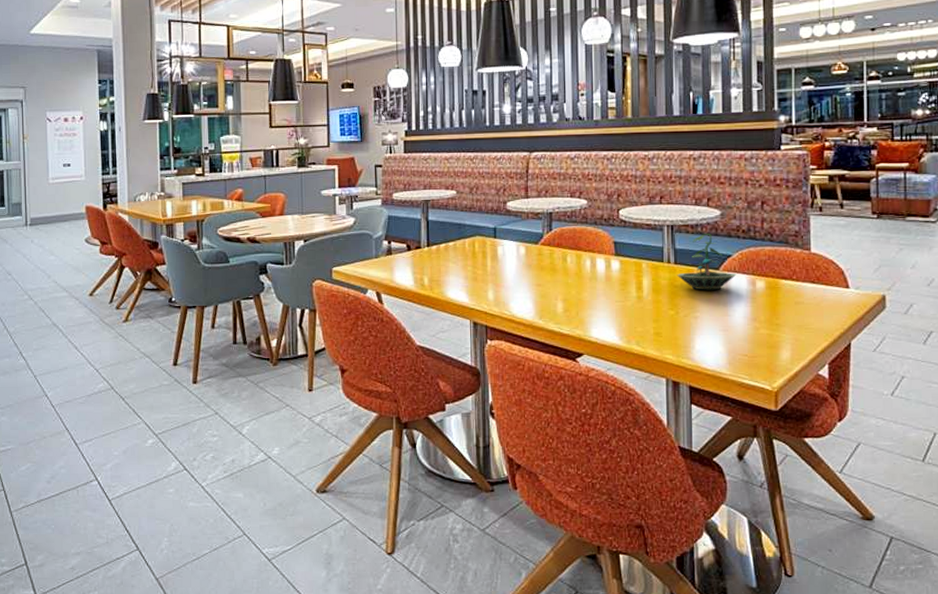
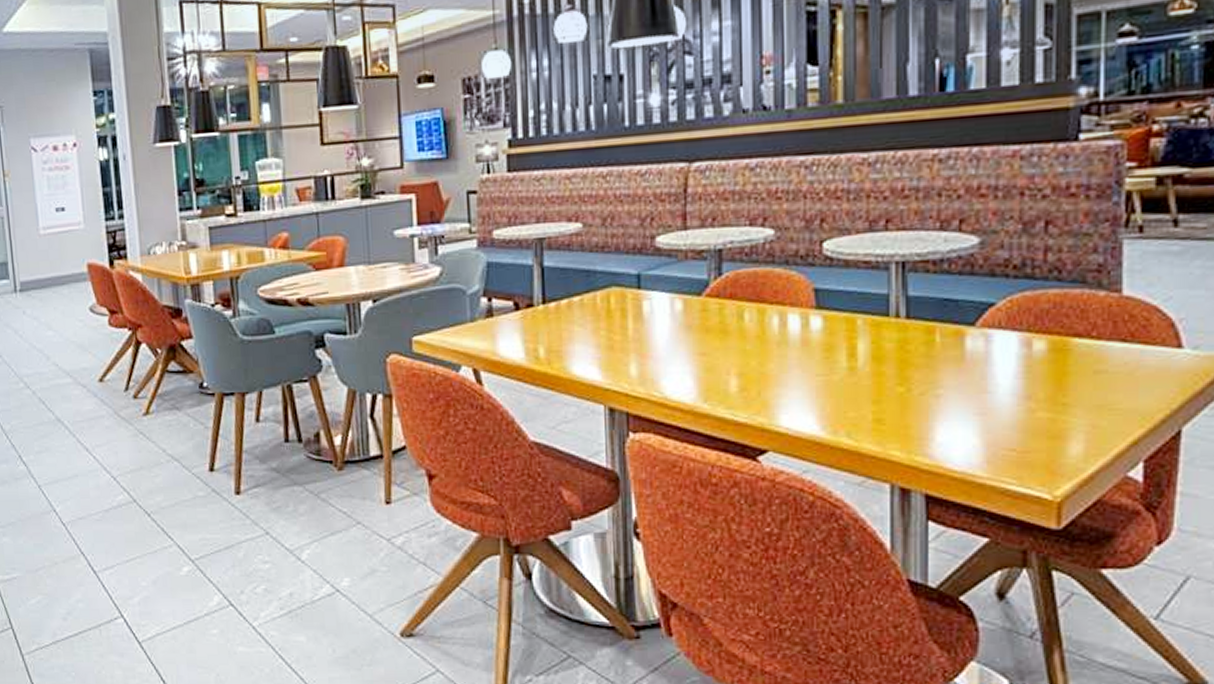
terrarium: present [677,234,737,290] -> none [909,272,1003,356]

